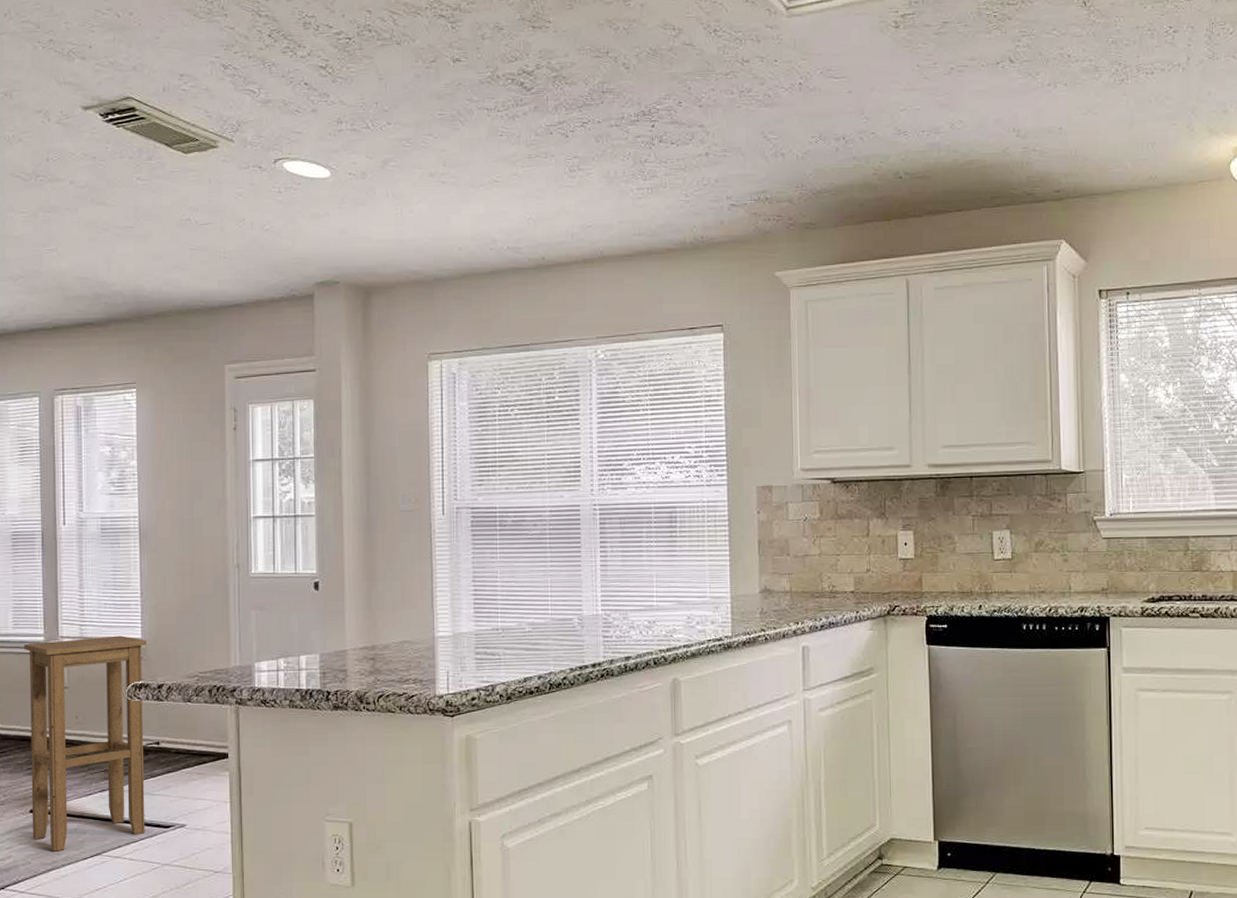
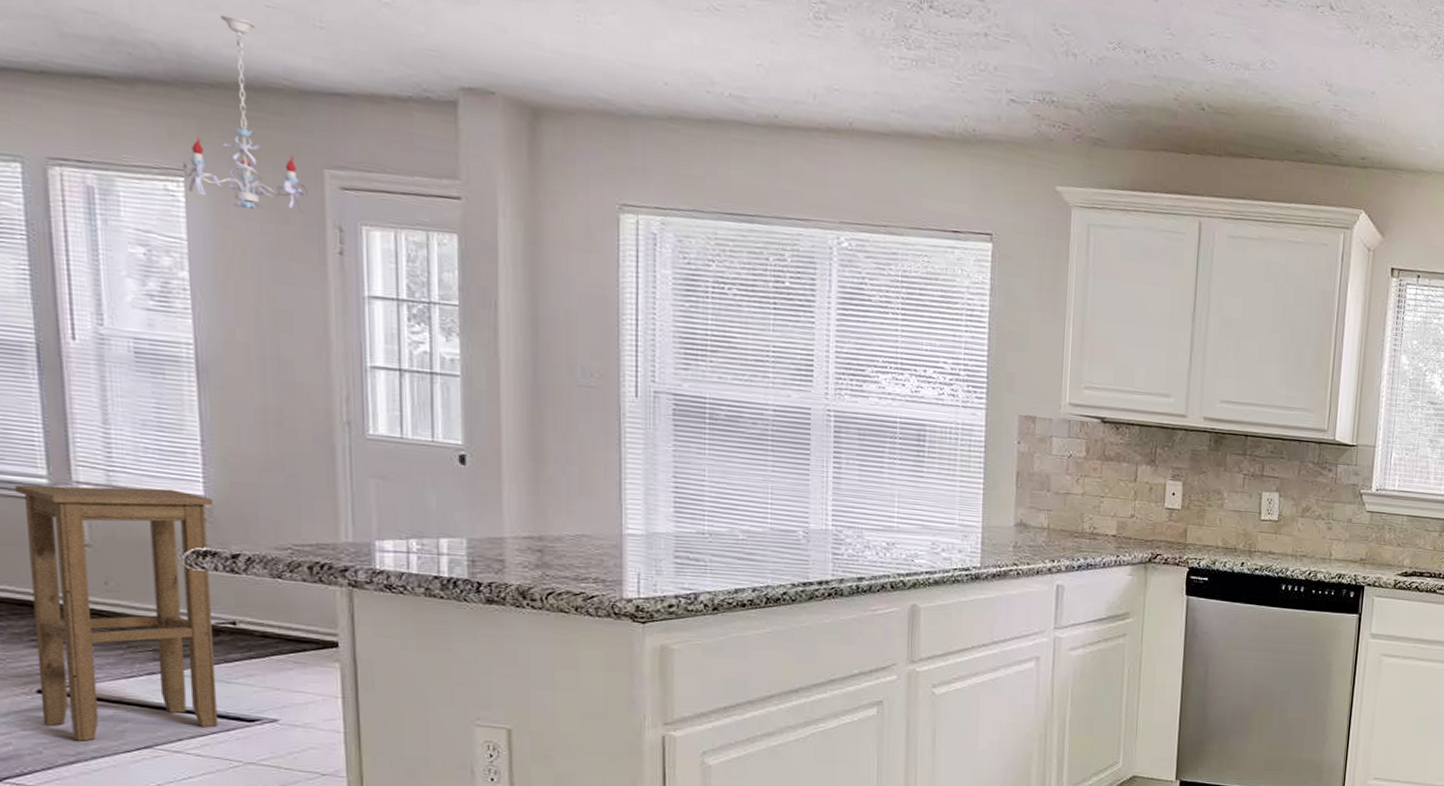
chandelier: none [135,262,214,406] -> present [181,15,308,214]

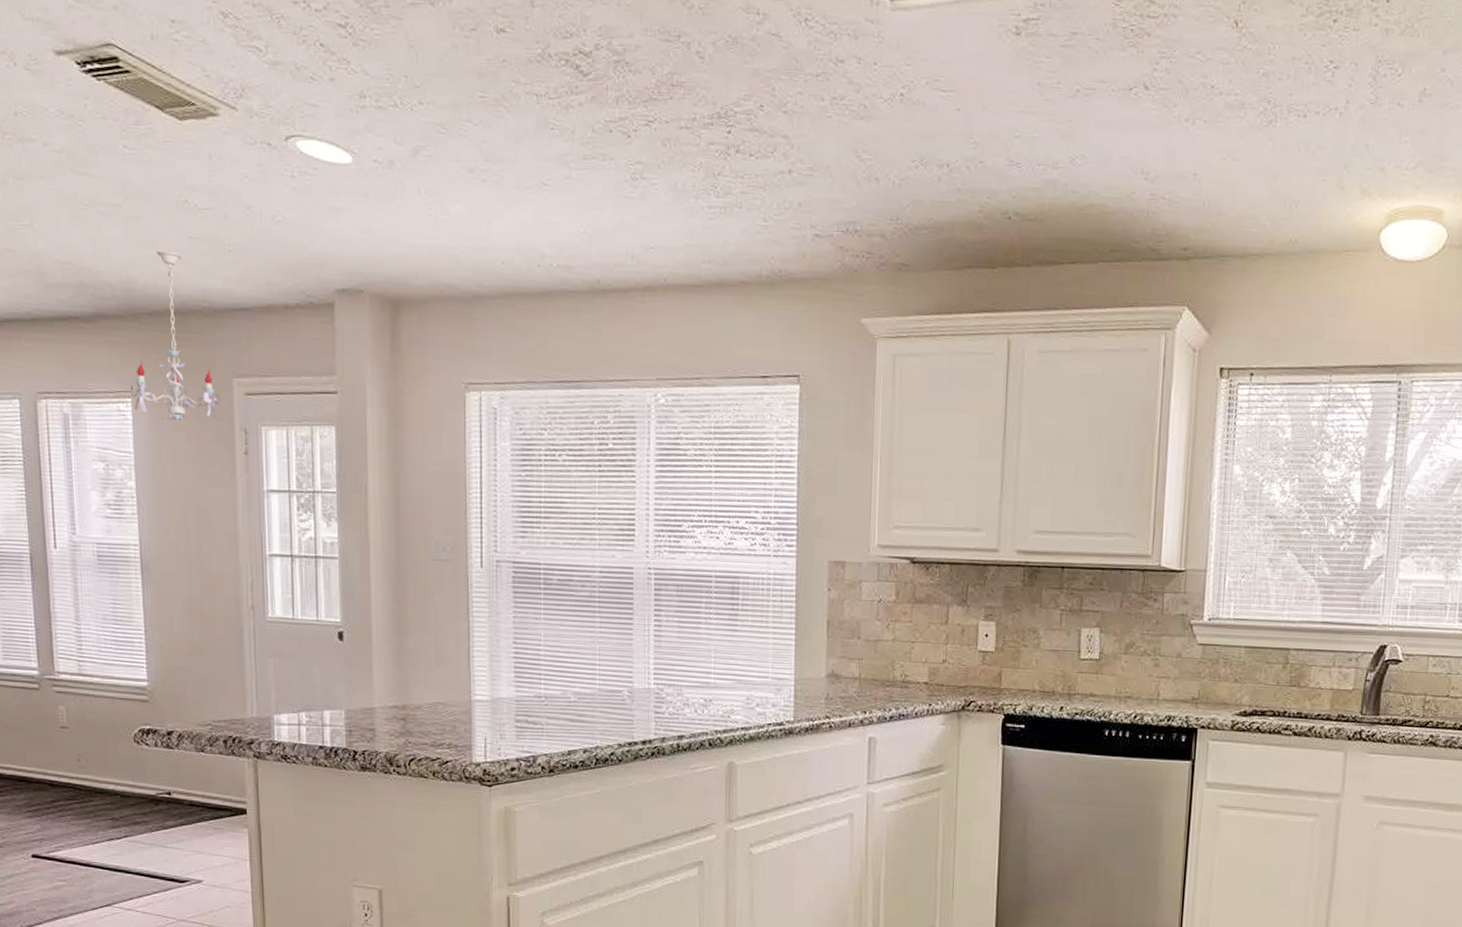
stool: present [15,485,218,741] -> none [16,675,159,900]

